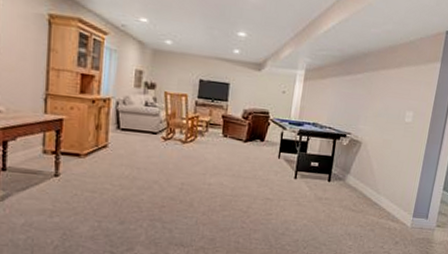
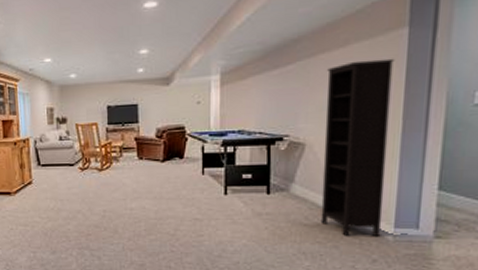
bookcase: none [364,81,430,224] -> present [320,58,395,238]

